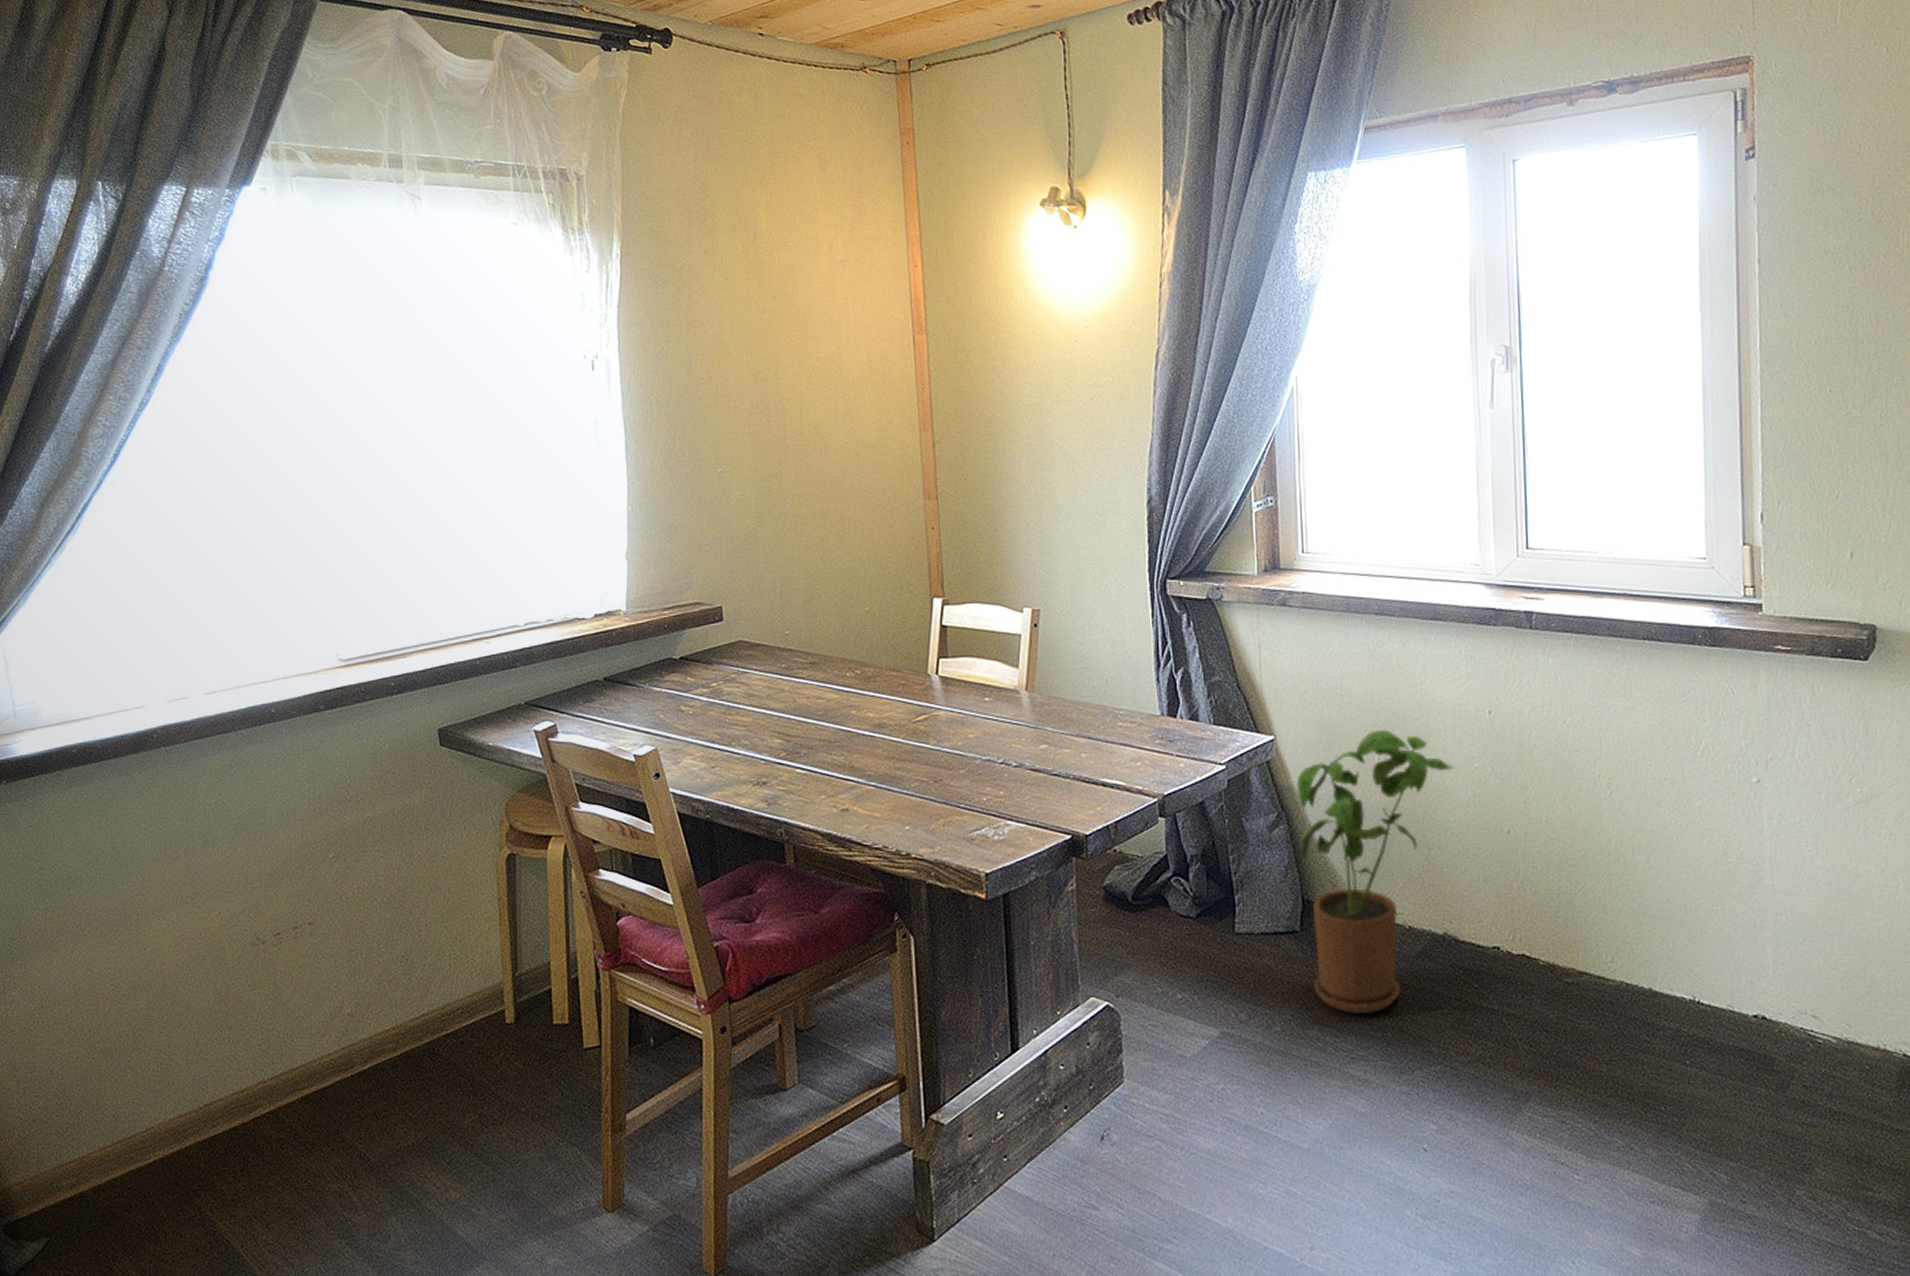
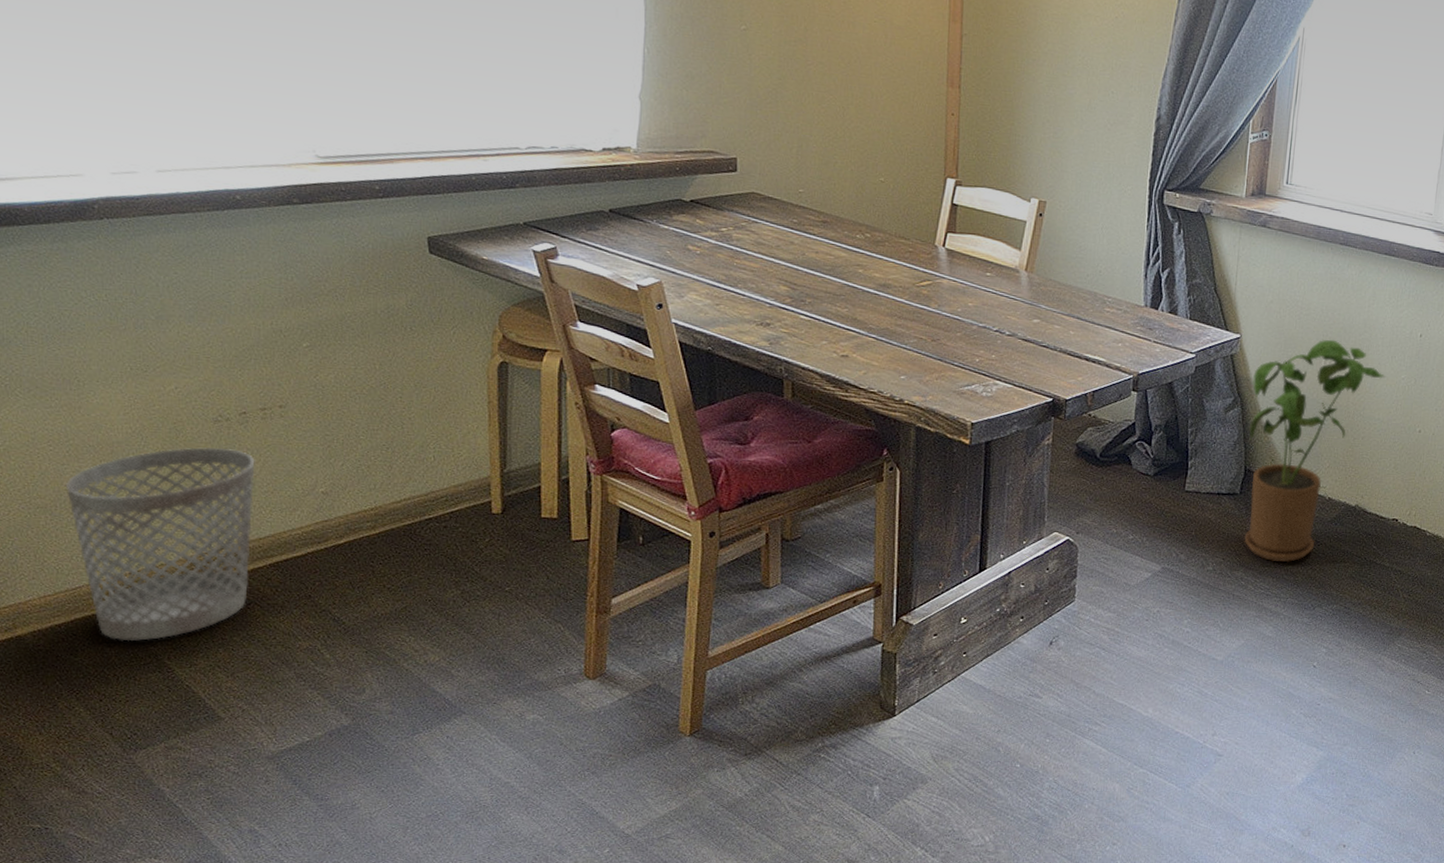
wastebasket: none [124,972,288,1193] -> present [65,447,255,642]

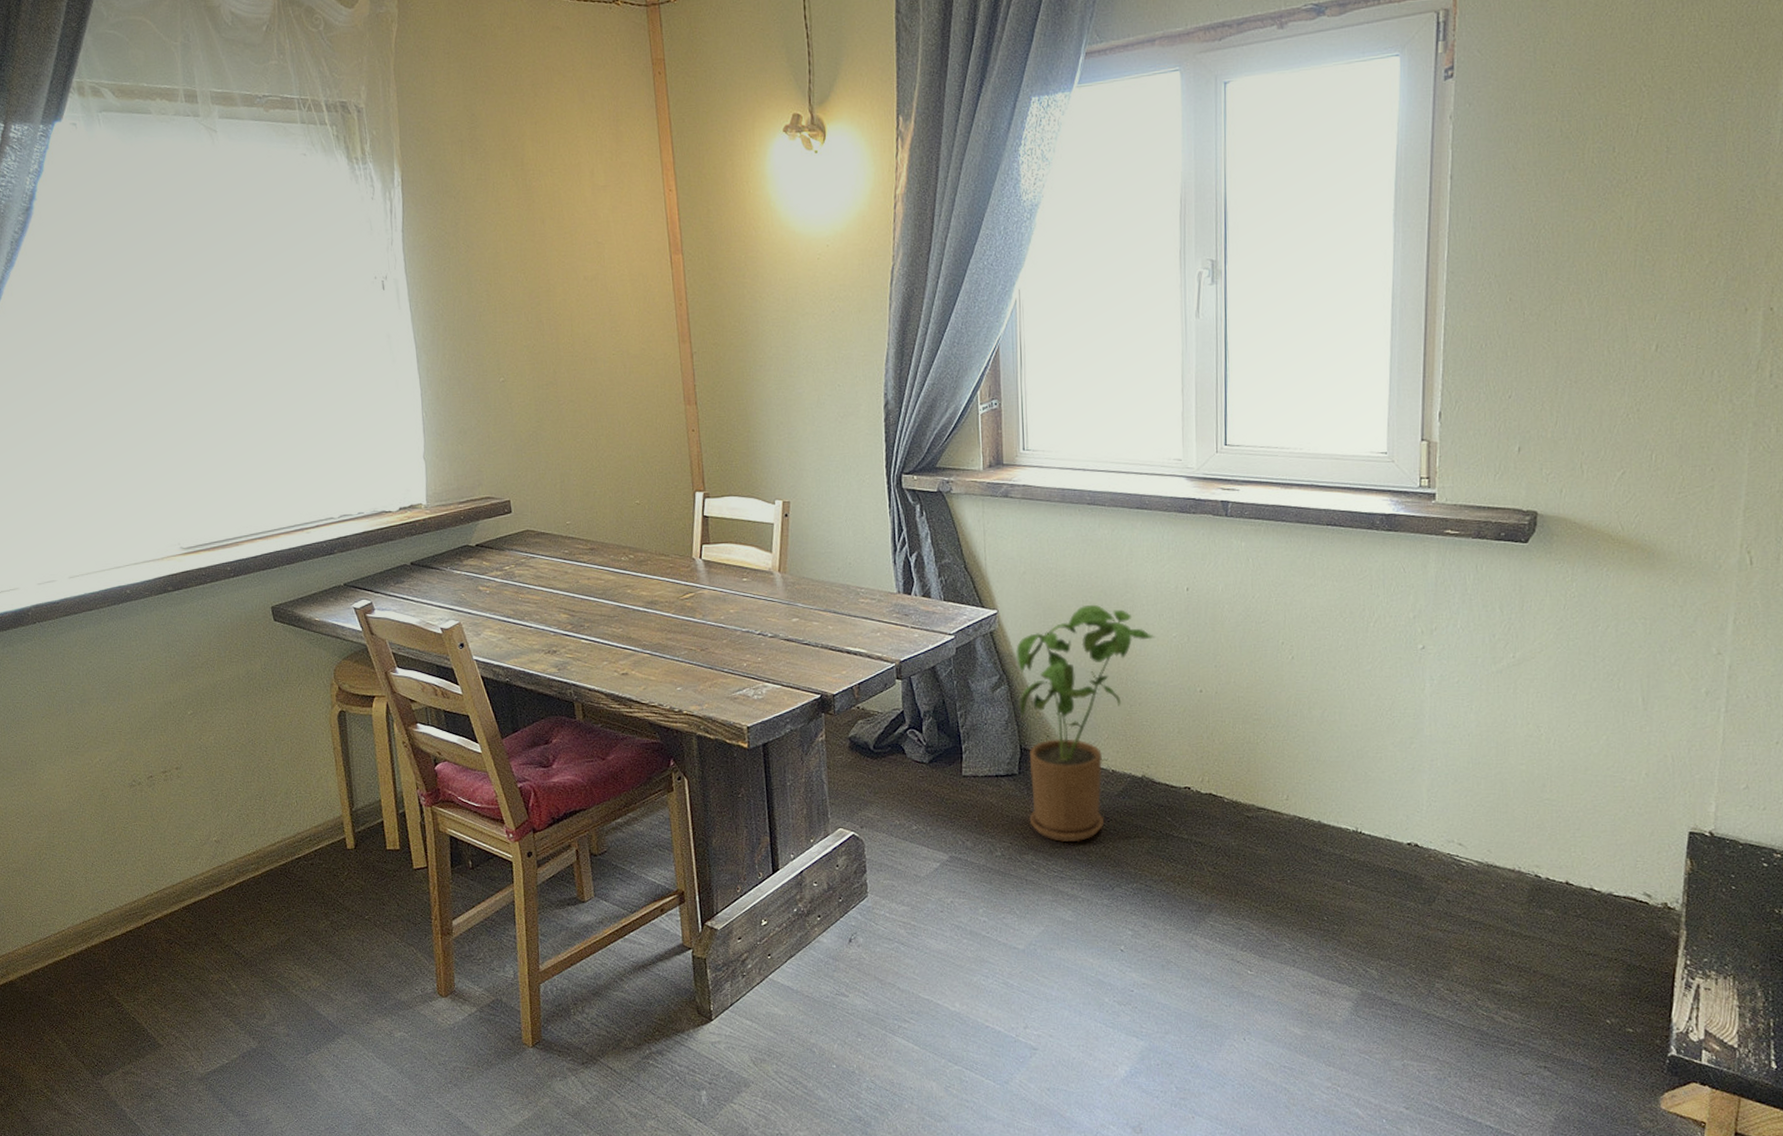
wastebasket: present [65,447,255,642] -> none [31,808,169,982]

